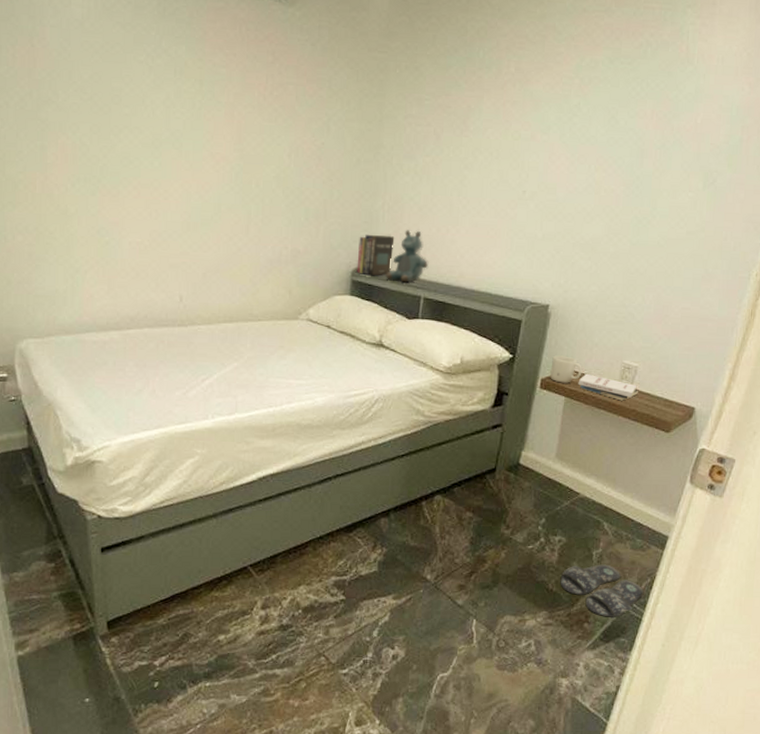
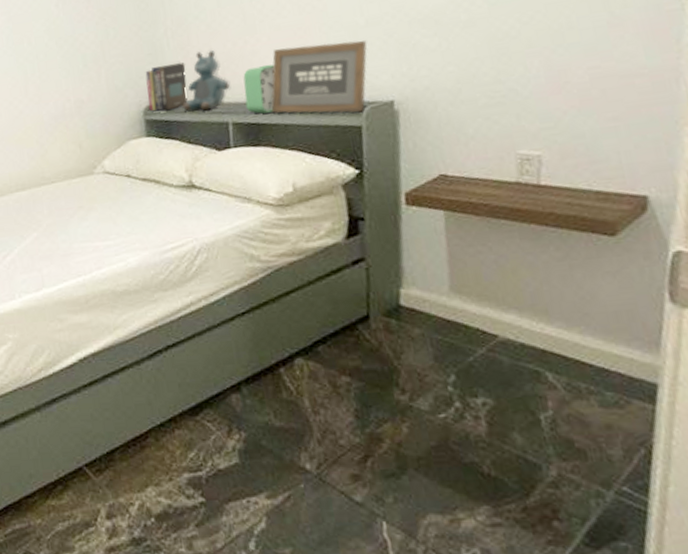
alarm clock: none [437,254,467,295] -> present [243,64,275,114]
picture frame: none [457,243,540,309] -> present [271,40,367,113]
mug: present [550,355,582,383] -> none [414,158,461,194]
slippers: present [560,564,644,617] -> none [498,432,640,511]
books: present [578,373,639,401] -> none [457,175,553,204]

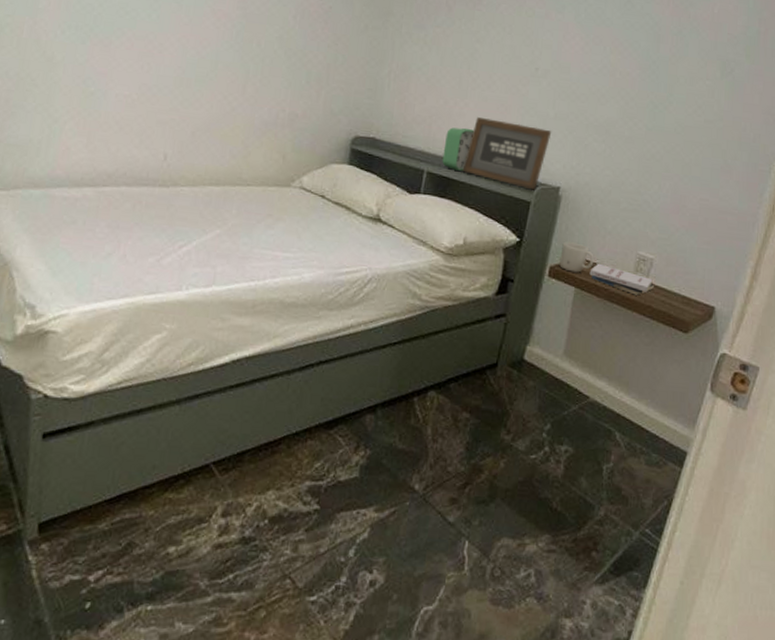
books: present [145,63,188,111] -> none [357,101,398,146]
stuffed animal: present [182,50,230,112] -> none [387,100,433,155]
mug: none [414,158,461,194] -> present [559,241,594,273]
books: none [457,175,553,204] -> present [589,263,655,296]

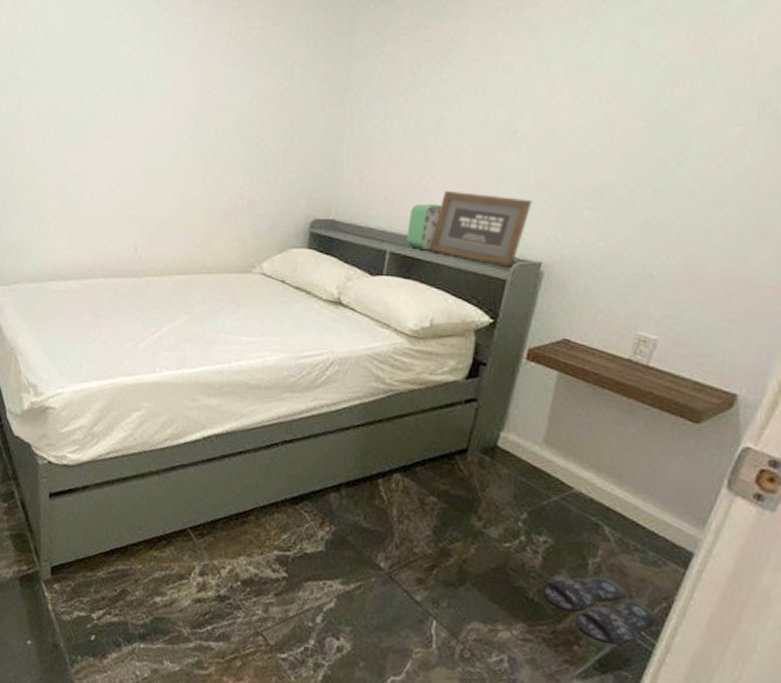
mug: present [559,241,594,273] -> none [540,322,582,356]
slippers: none [565,480,660,546] -> present [544,573,657,645]
books: present [589,263,655,296] -> none [576,345,658,381]

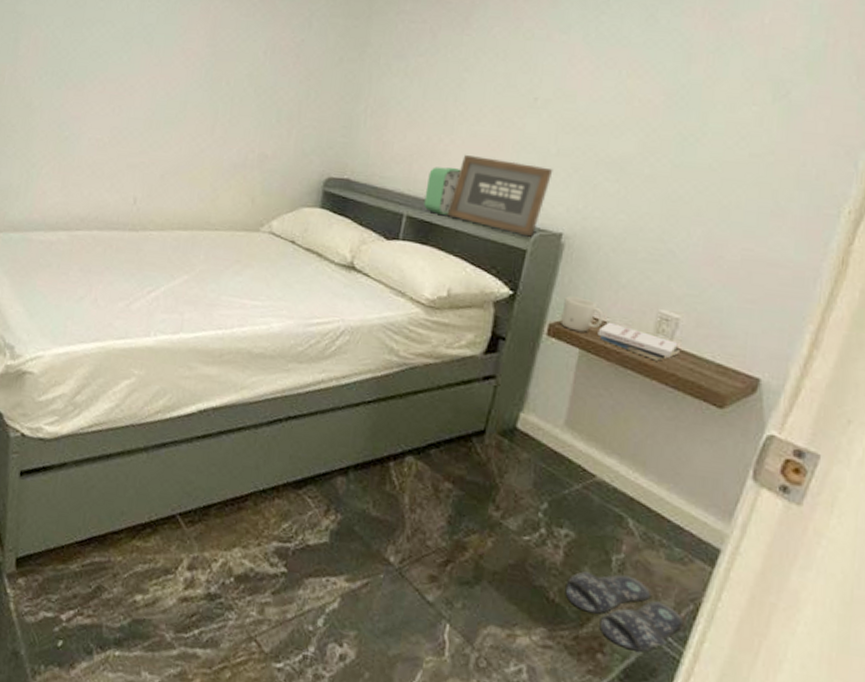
mug: none [540,322,582,356] -> present [561,296,604,332]
books: none [576,345,658,381] -> present [597,321,681,361]

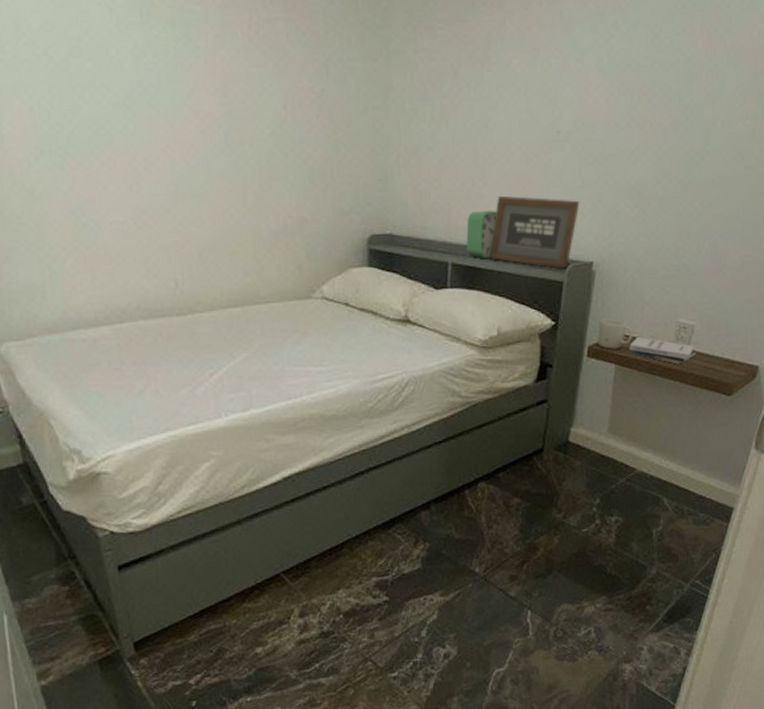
slippers: present [565,570,684,652] -> none [619,542,709,598]

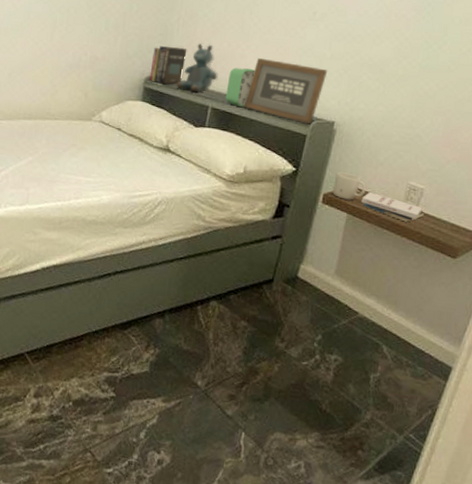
books: none [373,194,413,243] -> present [149,45,186,85]
stuffed animal: none [407,186,453,248] -> present [176,43,217,93]

